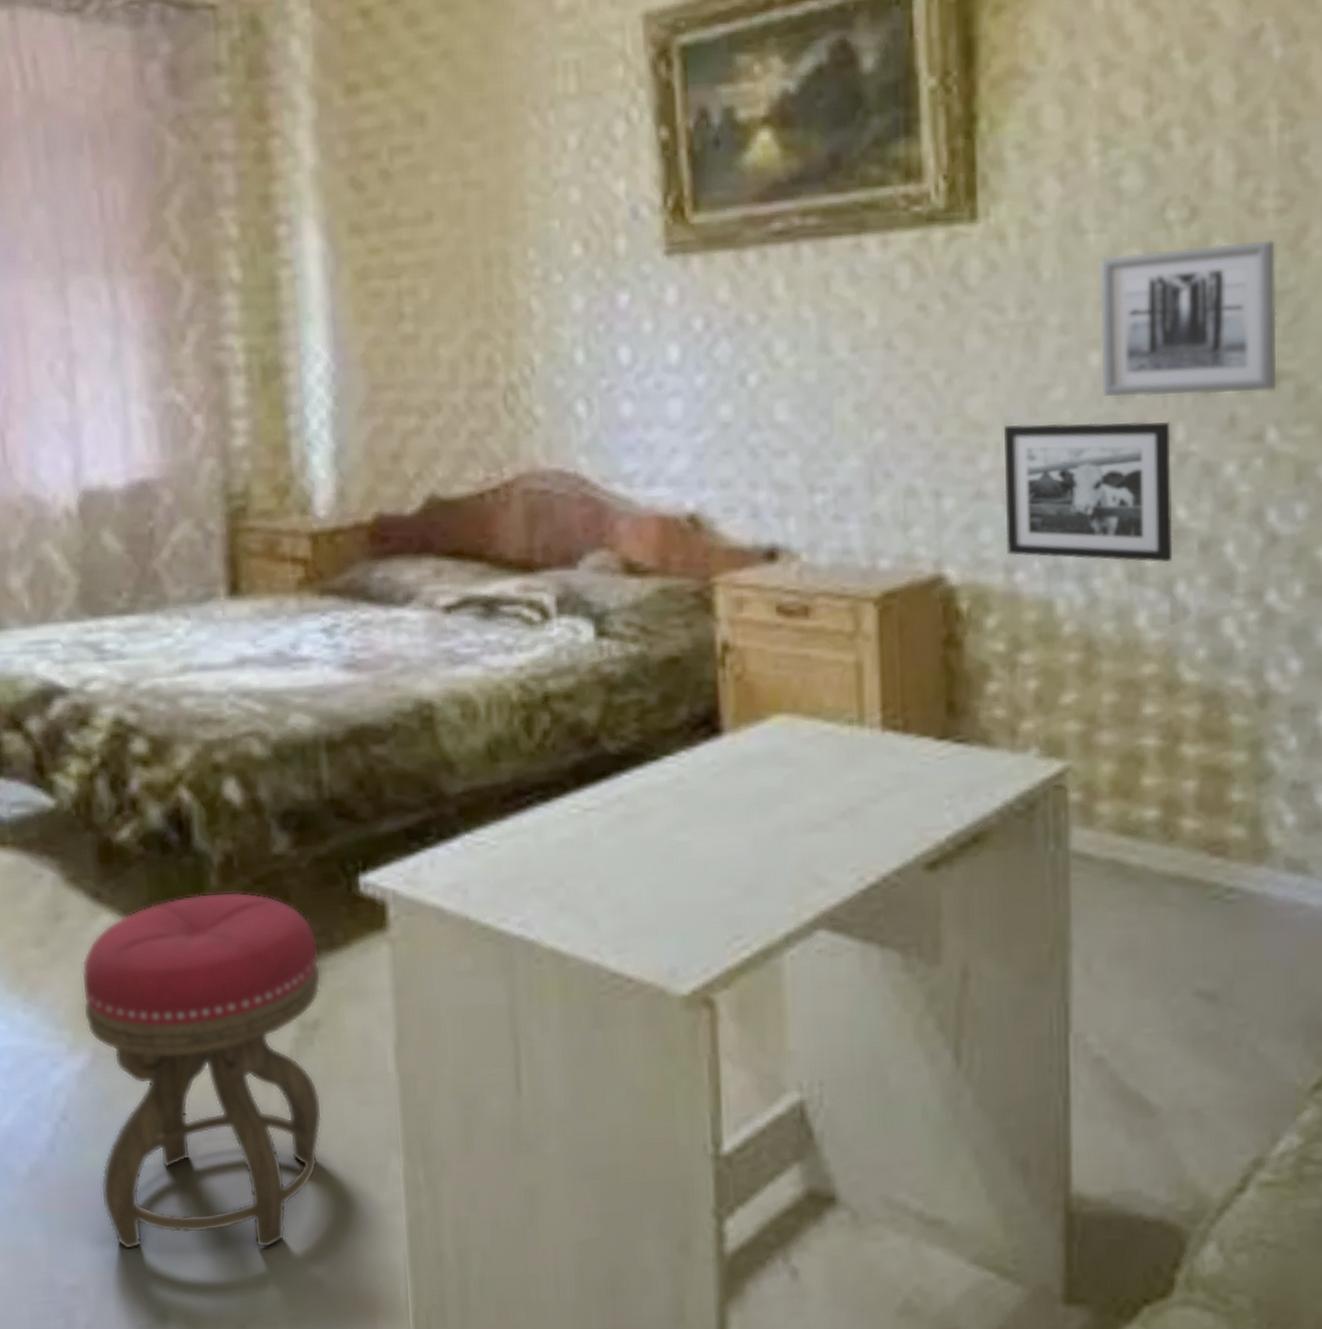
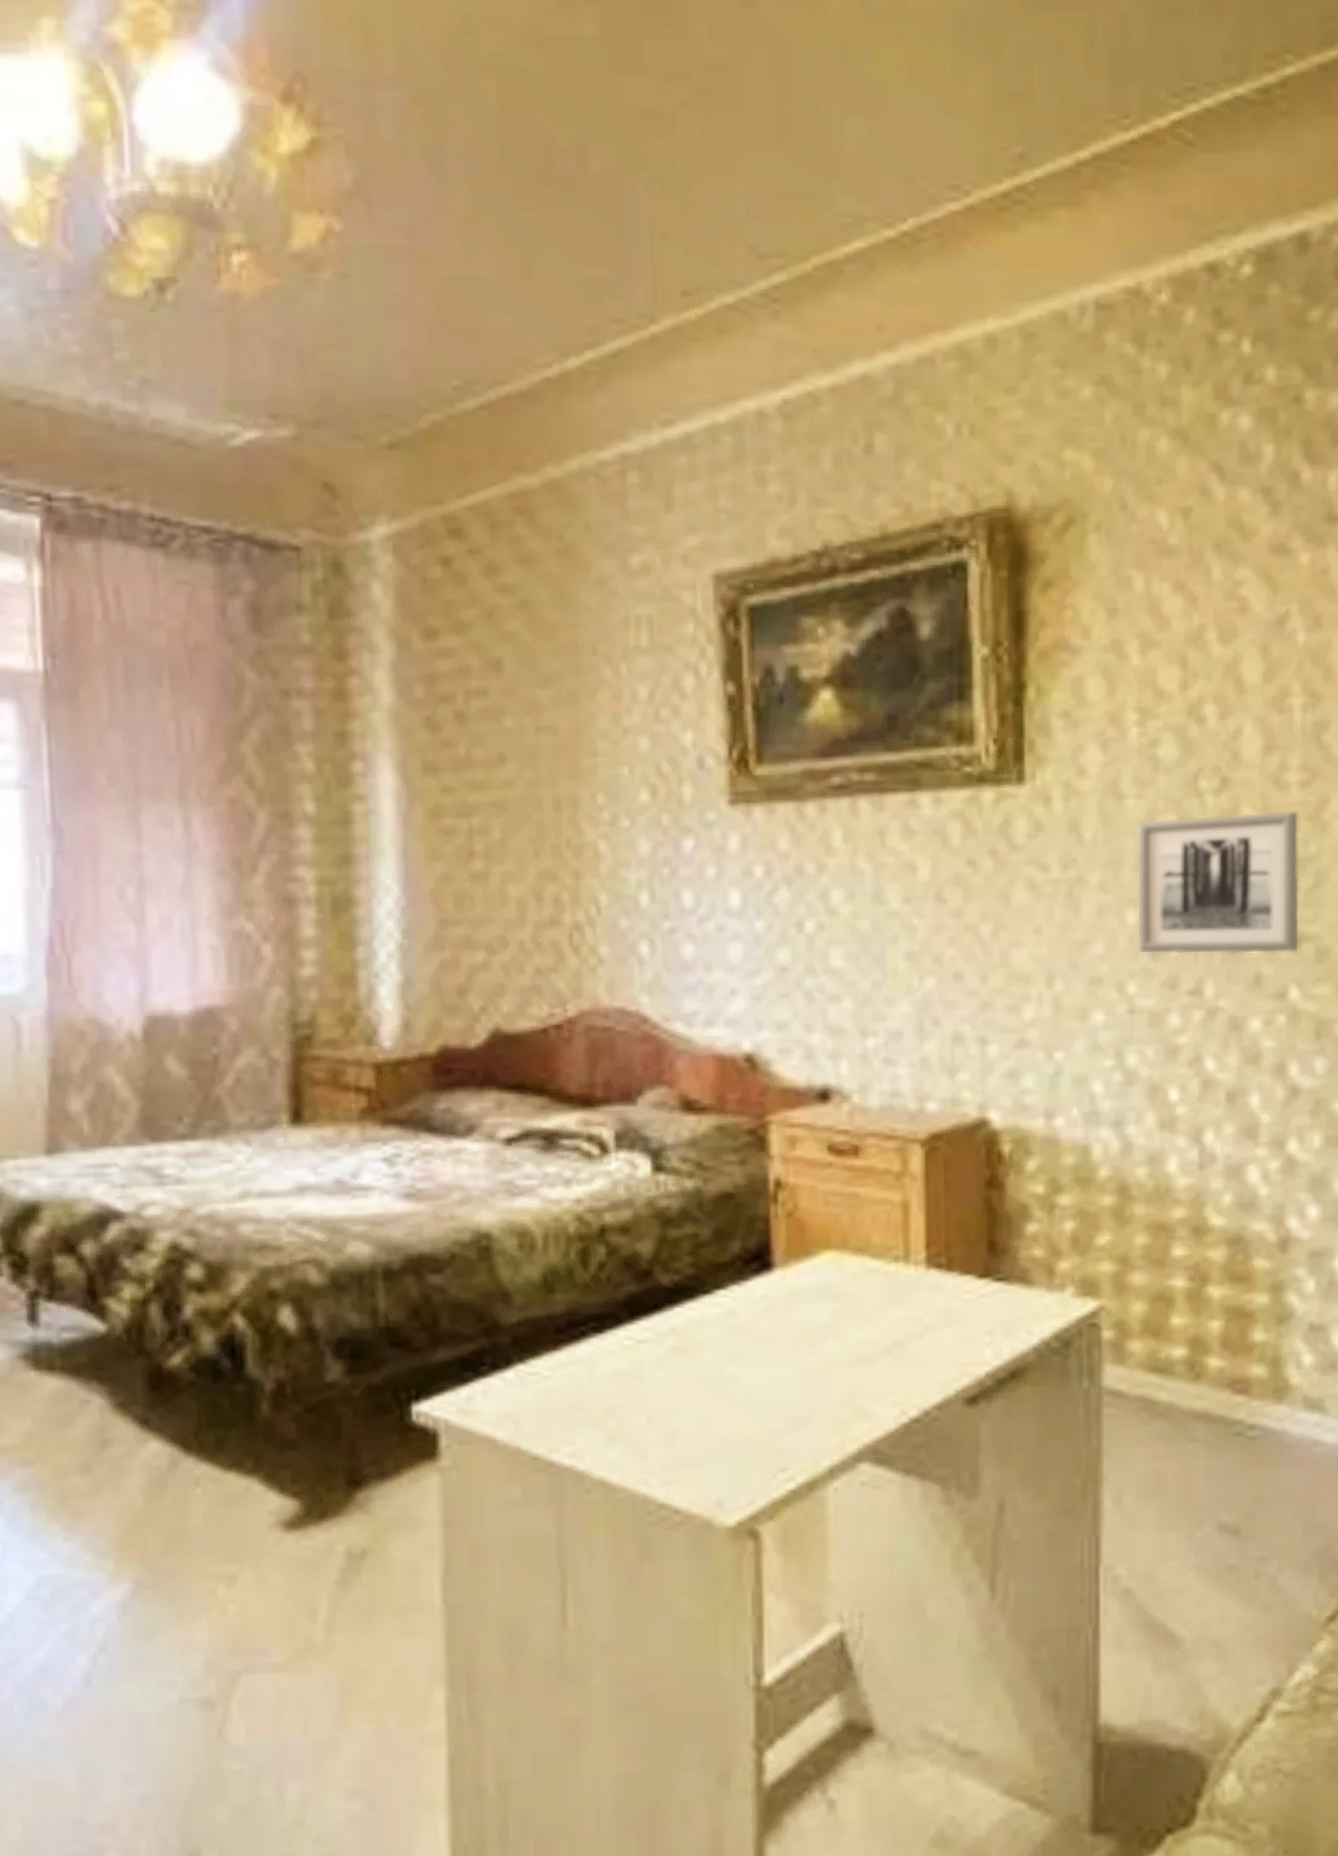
stool: present [81,891,323,1250] -> none [125,1419,371,1786]
picture frame: present [1004,422,1173,563] -> none [1046,976,1202,1111]

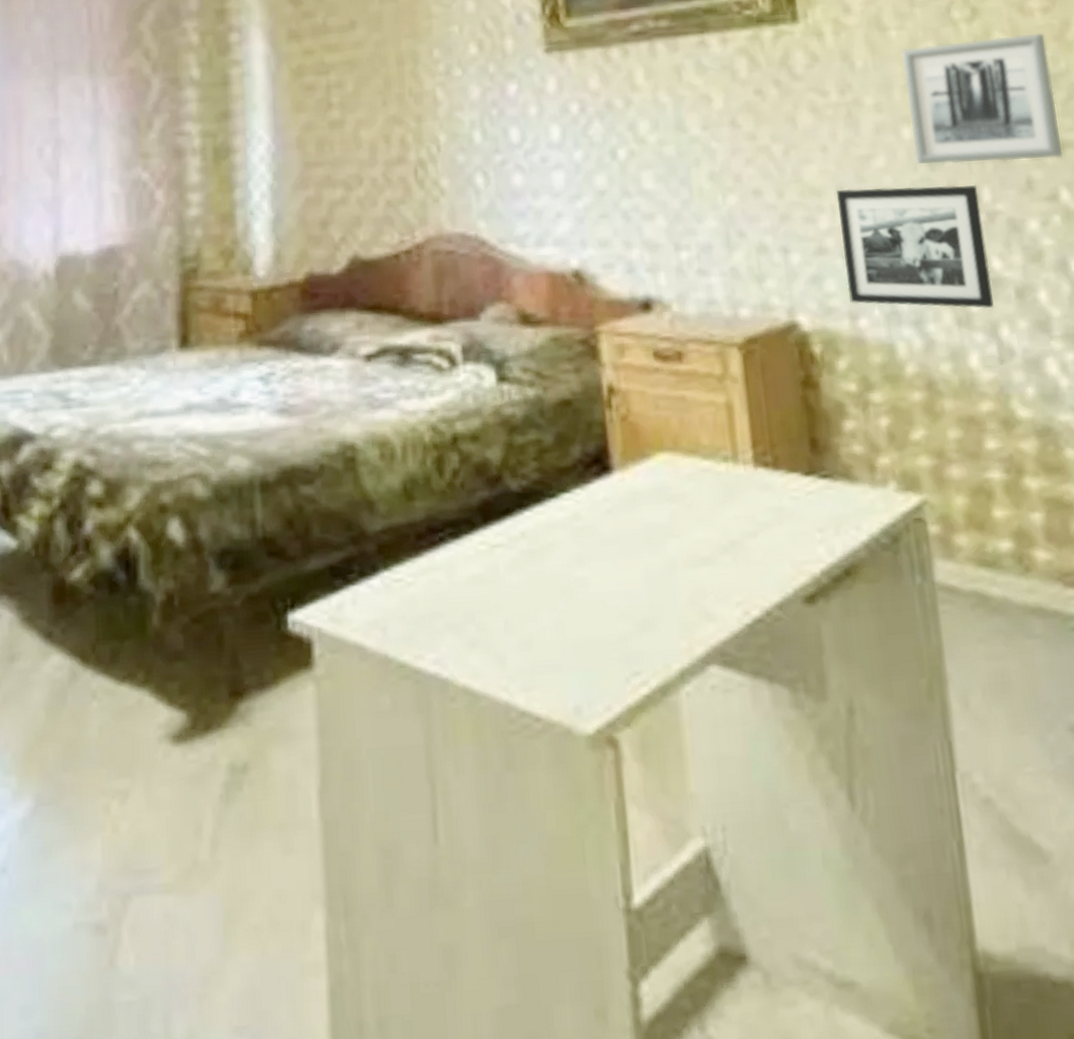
picture frame: none [1046,976,1202,1111] -> present [836,185,994,309]

